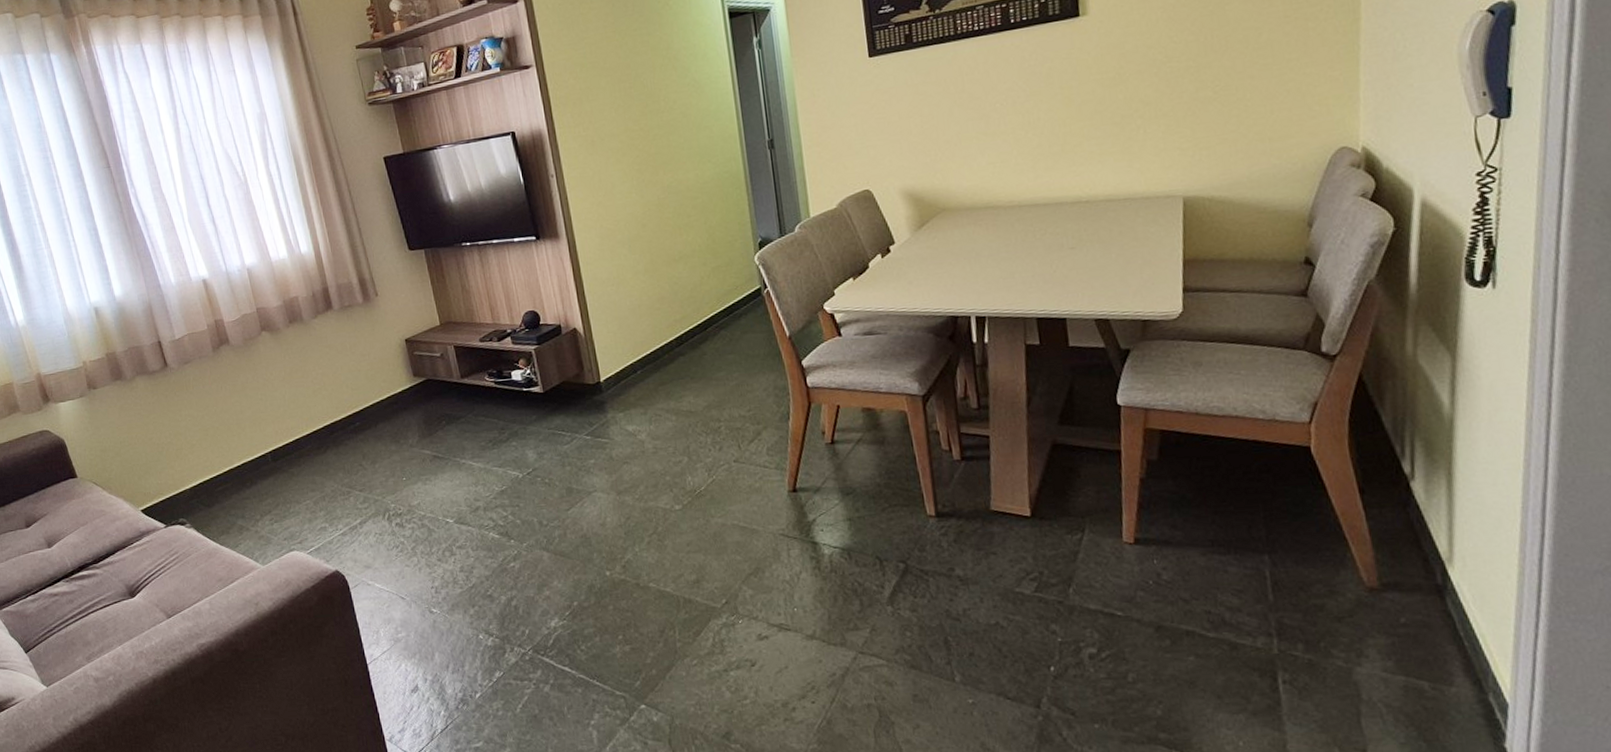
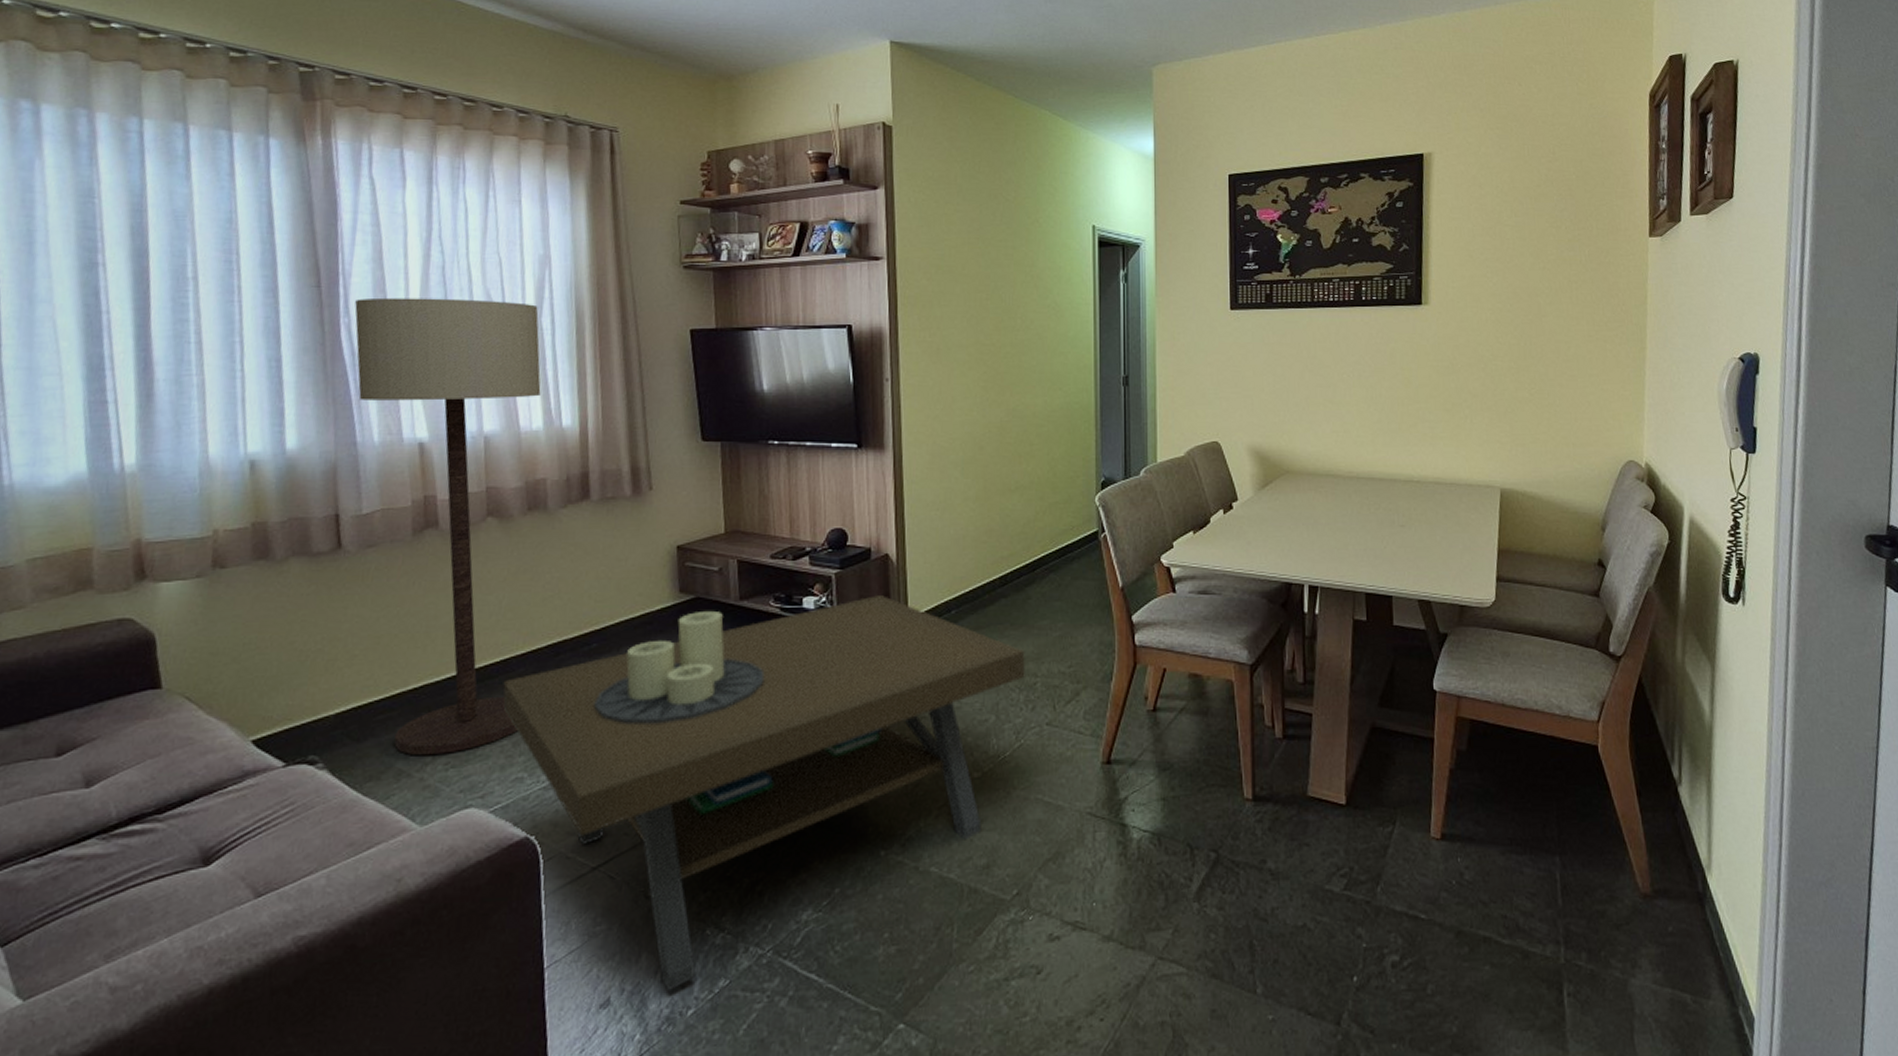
floor lamp: none [136,156,315,515] -> present [354,297,541,756]
coffee table: none [298,364,710,680] -> present [503,595,1025,990]

